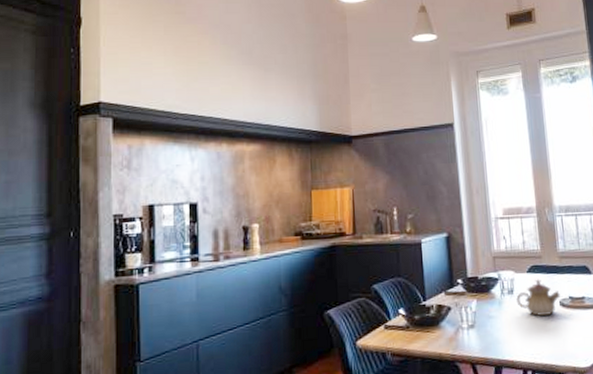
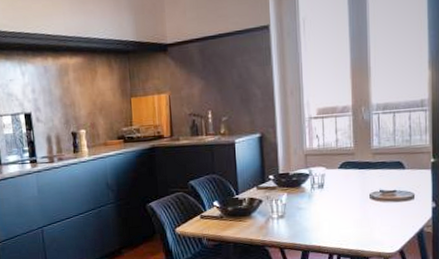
teapot: present [516,279,560,316] -> none [326,174,371,208]

